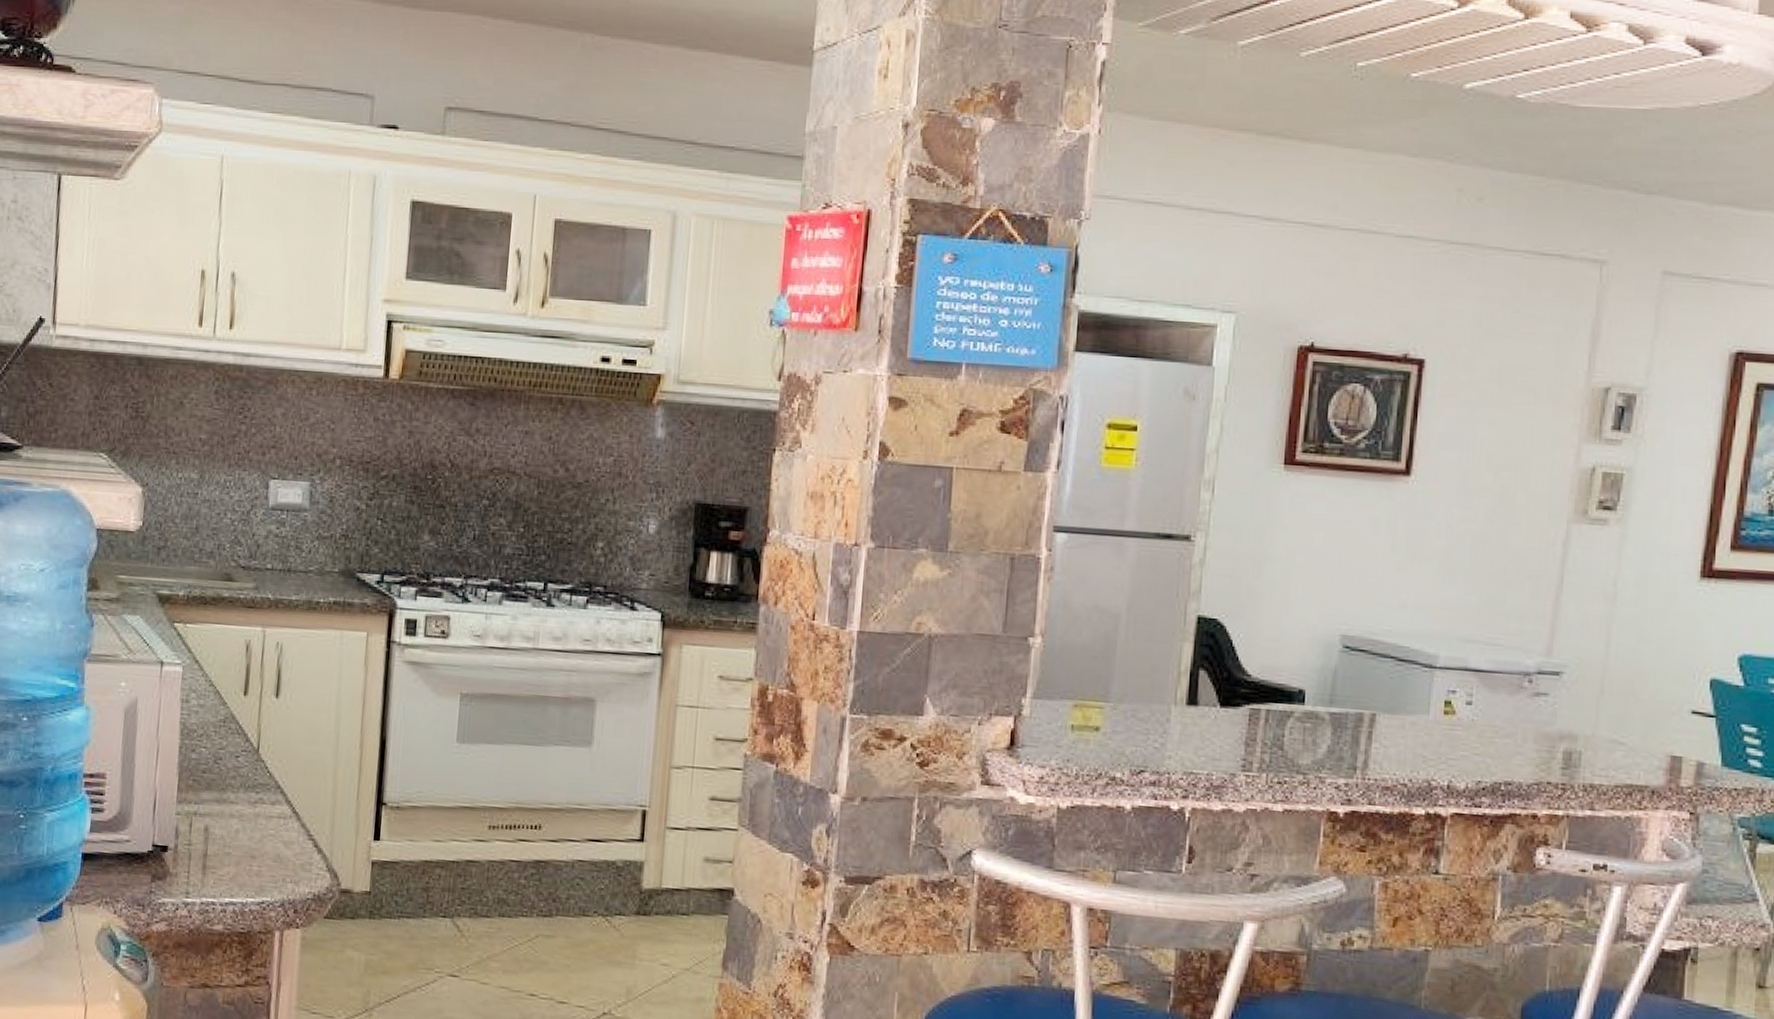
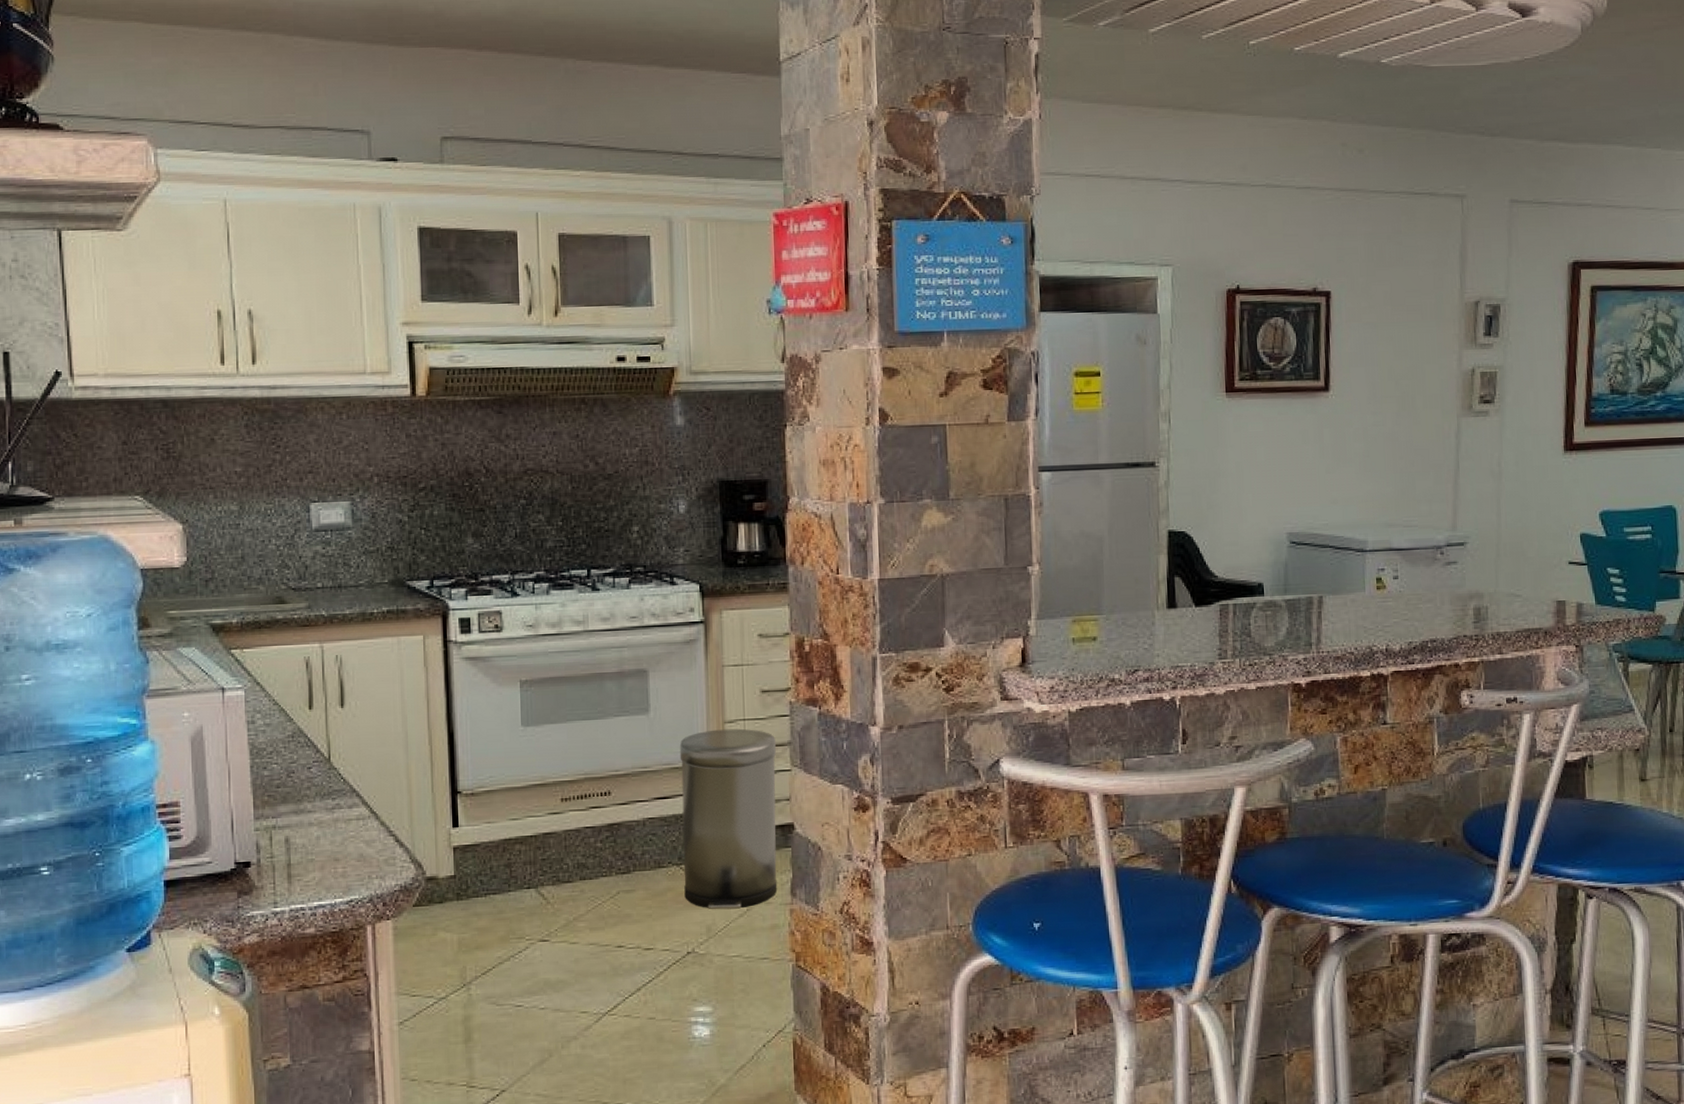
pedal bin: none [607,773,725,974] -> present [679,728,778,910]

